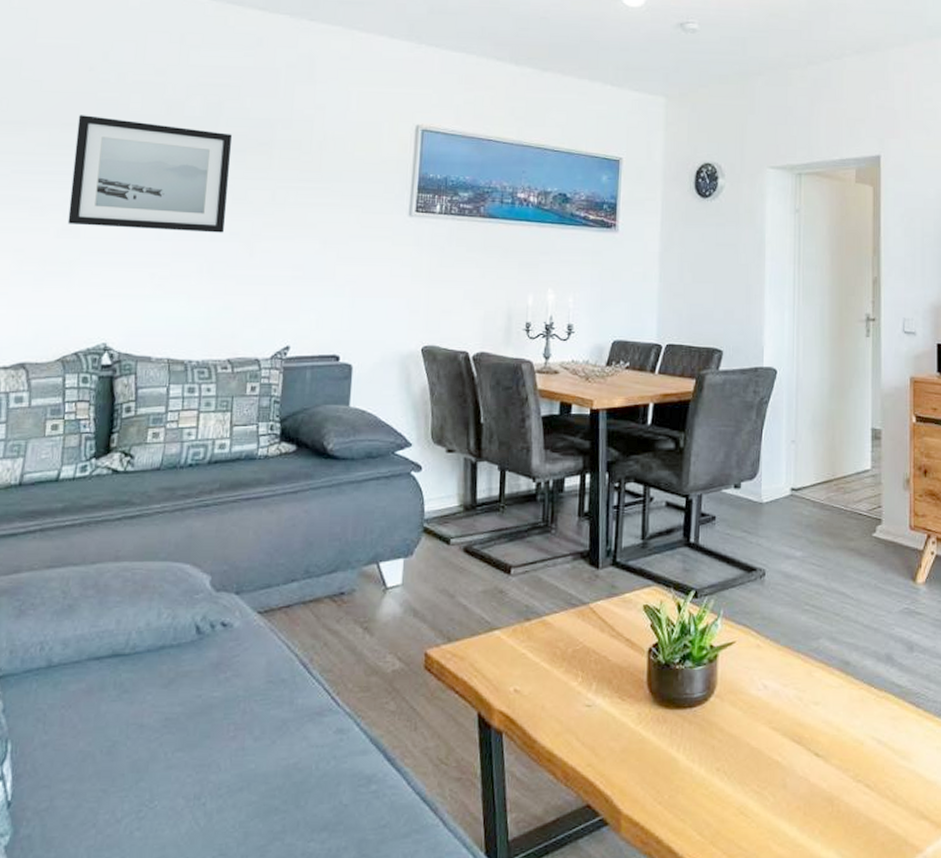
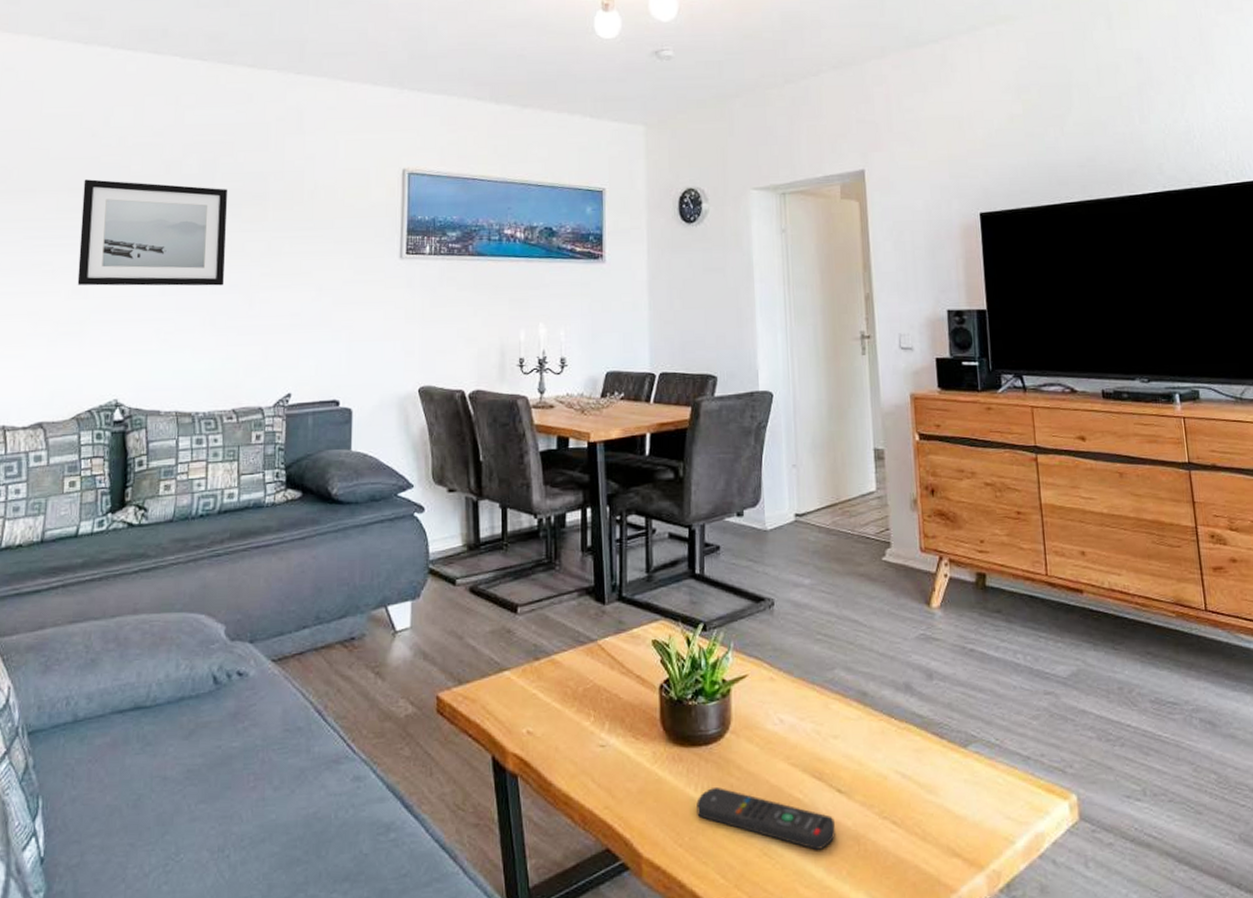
remote control: none [678,747,810,810] -> present [696,786,835,850]

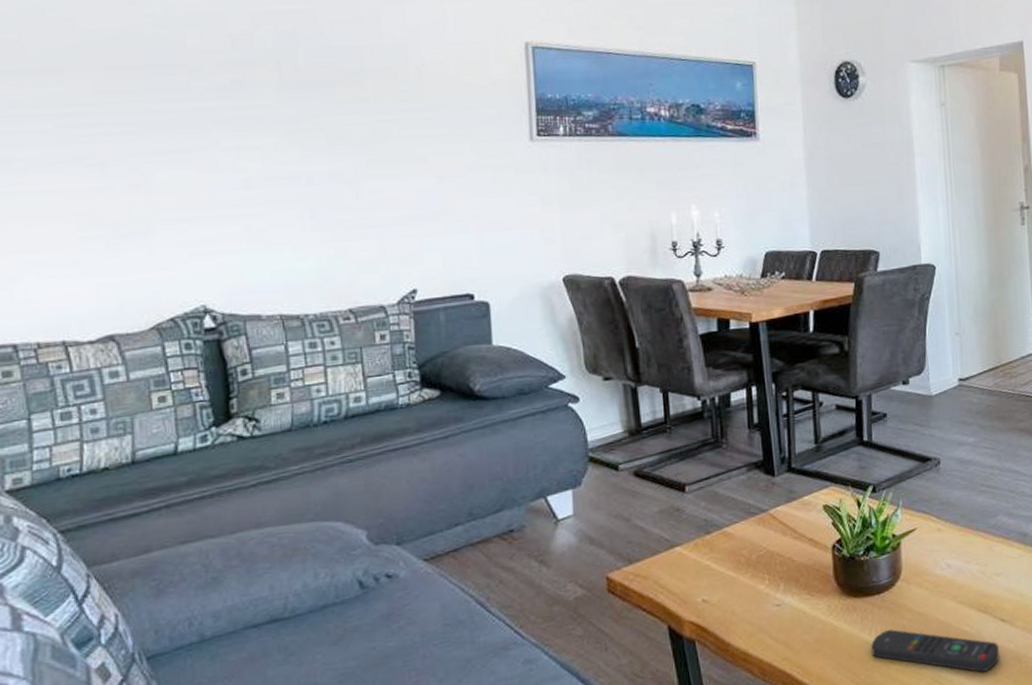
wall art: present [77,179,228,286] -> none [126,56,322,180]

